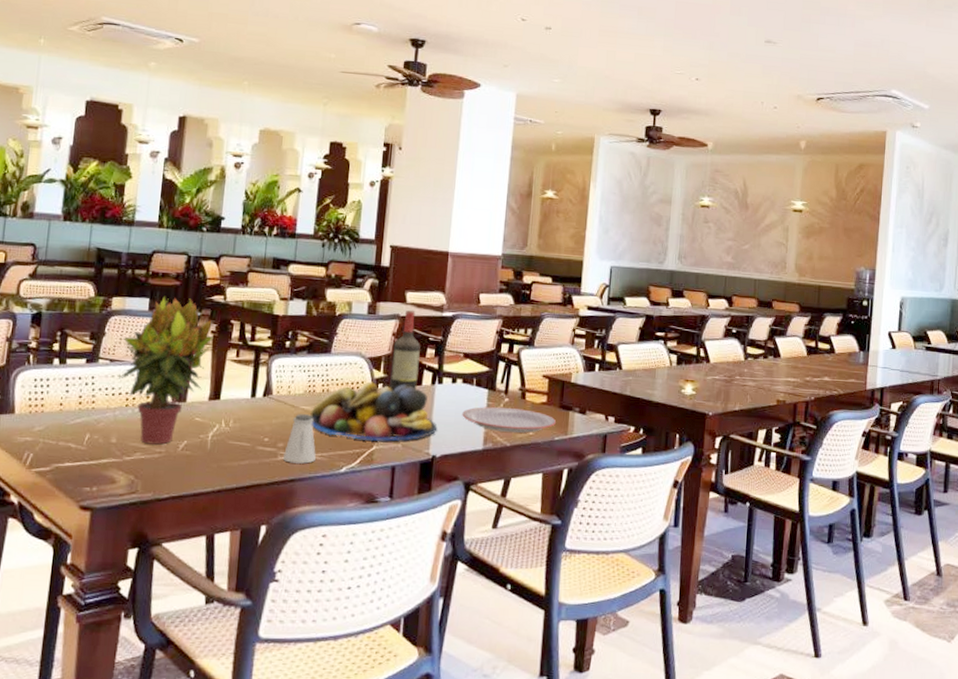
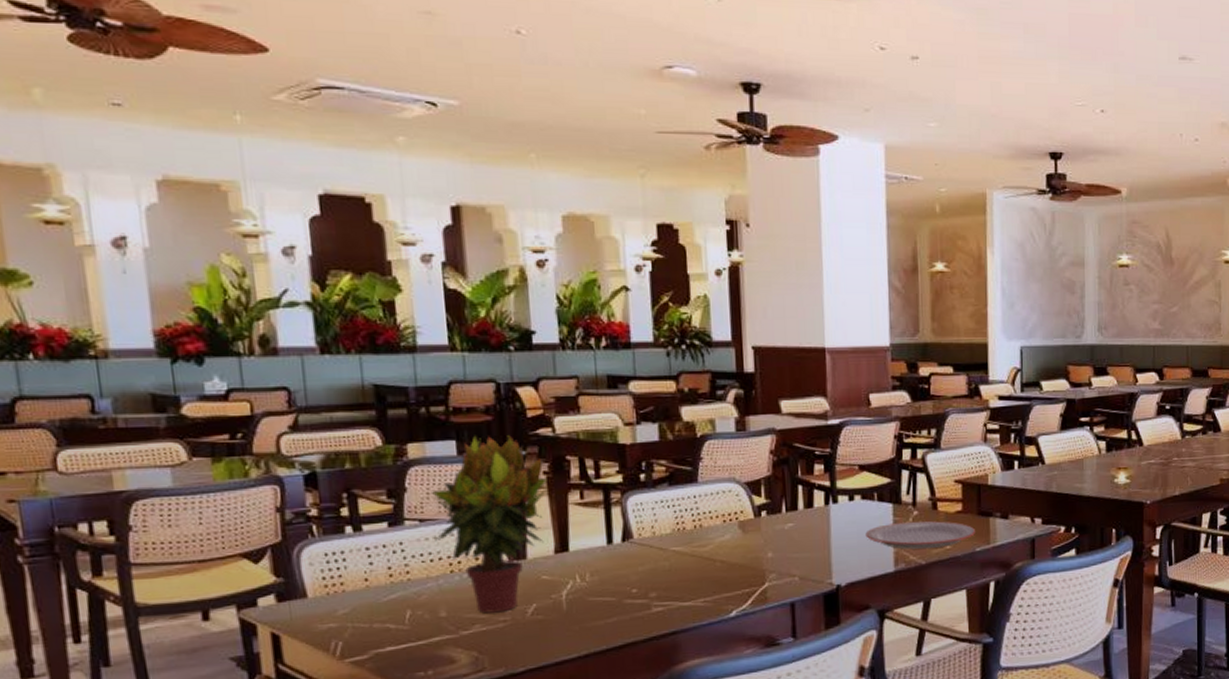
saltshaker: present [282,414,317,464] -> none [657,556,699,614]
fruit bowl: present [310,381,438,442] -> none [683,509,839,578]
wine bottle: present [389,310,420,392] -> none [772,422,808,519]

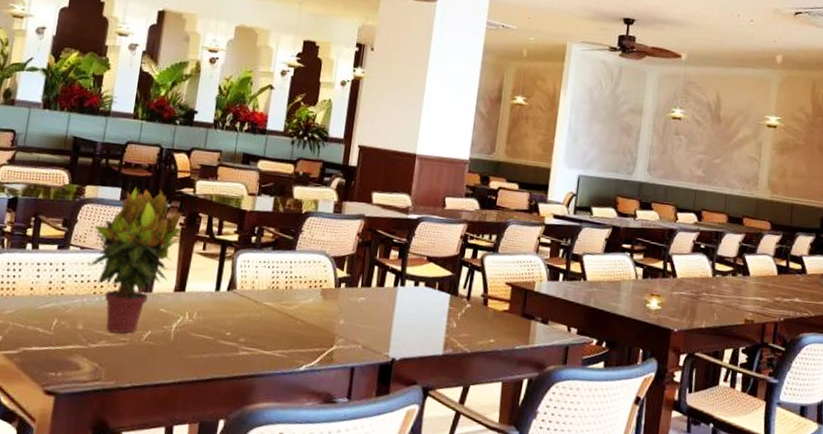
plate: present [865,521,976,549] -> none [423,311,518,340]

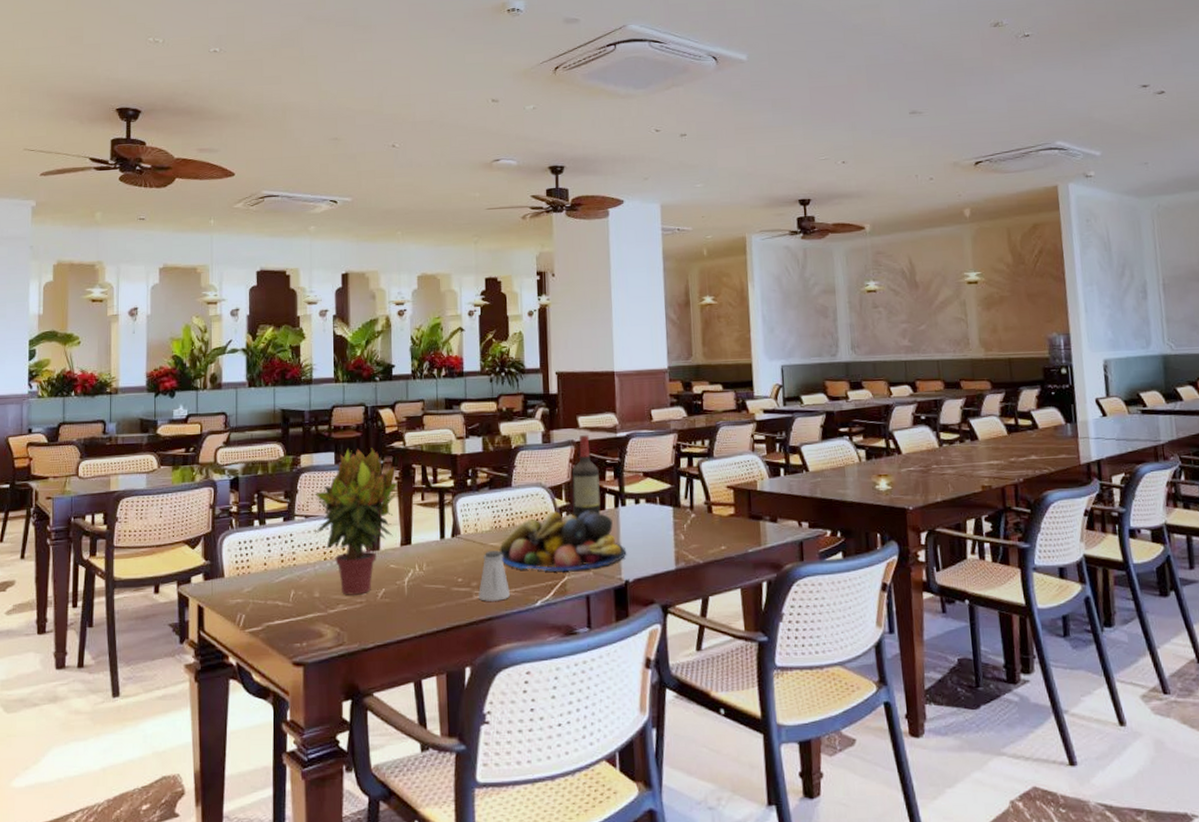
saltshaker: none [243,309,277,360] -> present [477,550,511,601]
fruit bowl: none [272,280,398,342] -> present [499,511,627,572]
wine bottle: none [352,211,385,292] -> present [571,435,601,519]

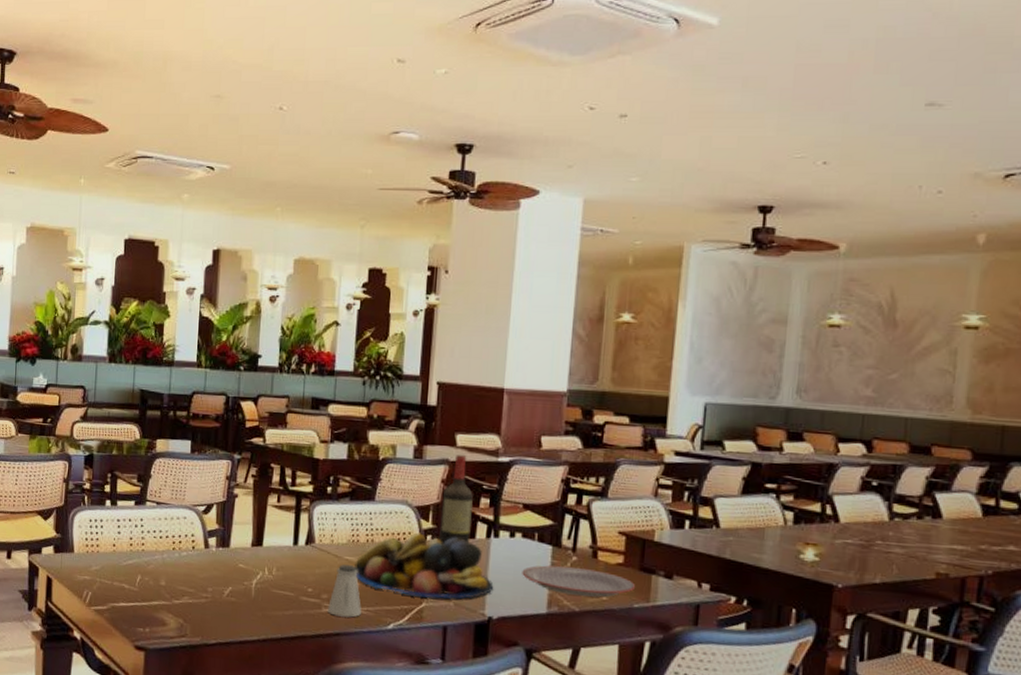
potted plant: present [314,448,399,595] -> none [165,438,255,590]
plate: none [649,523,748,549] -> present [522,565,636,598]

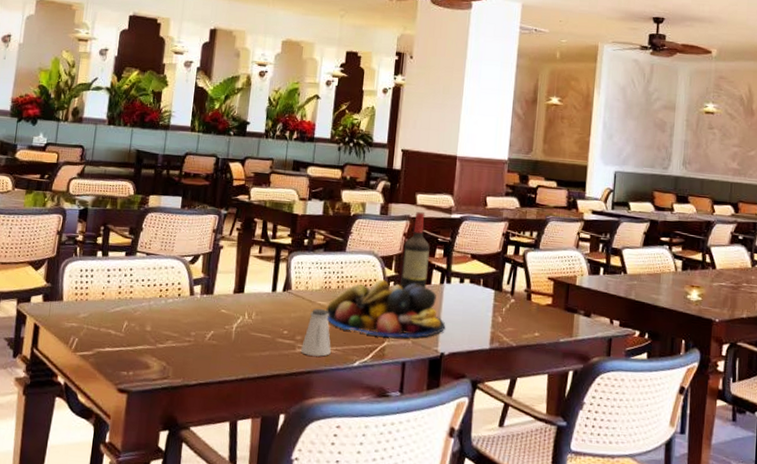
plate: present [522,565,636,598] -> none [469,307,562,334]

